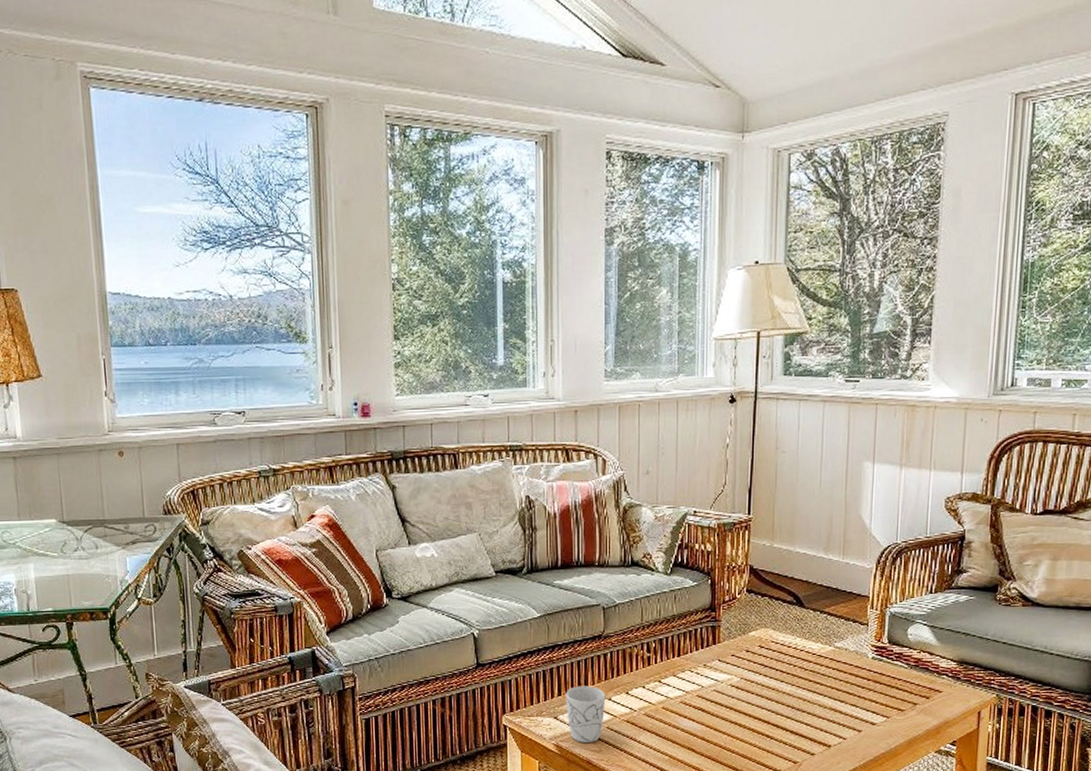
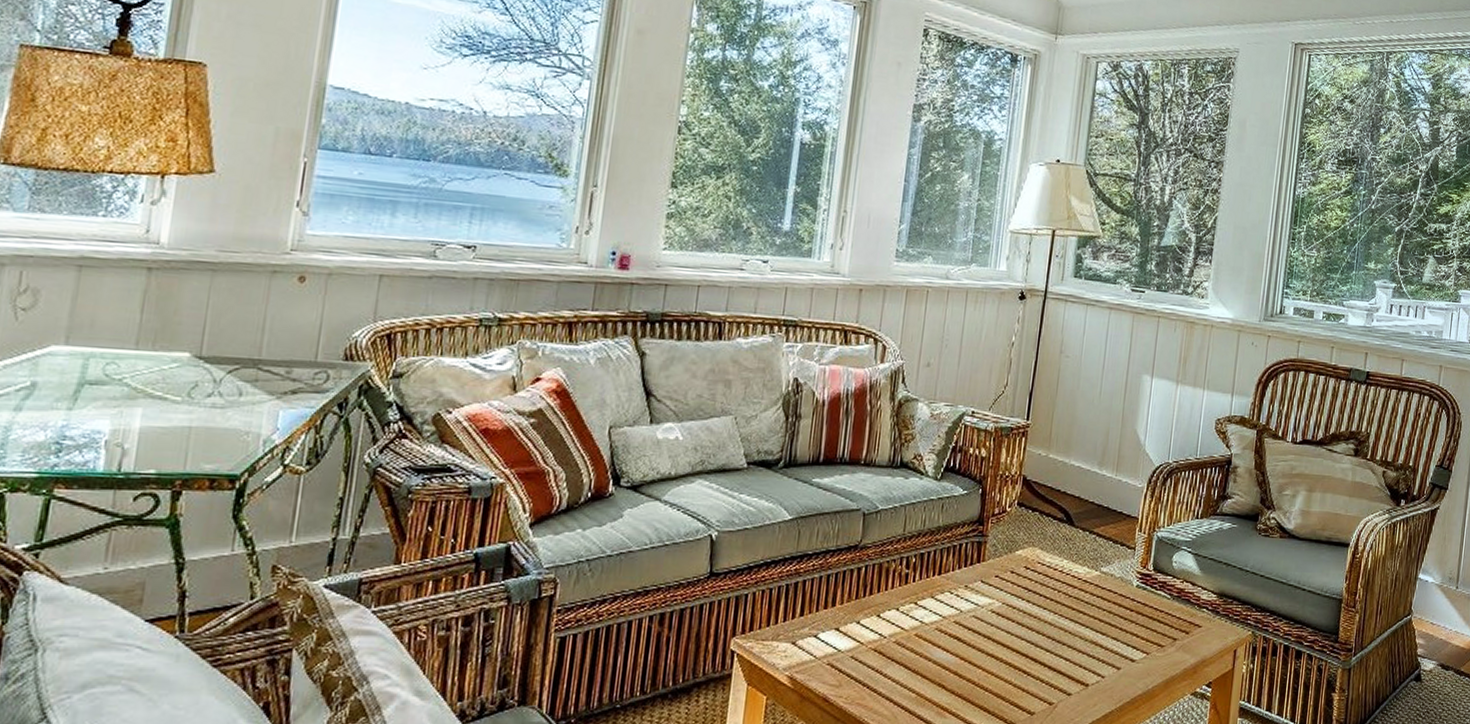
mug: present [566,686,606,742] -> none [807,605,854,675]

